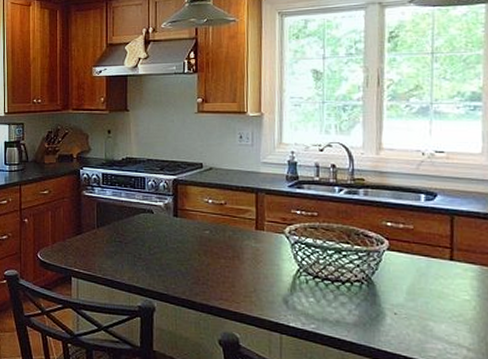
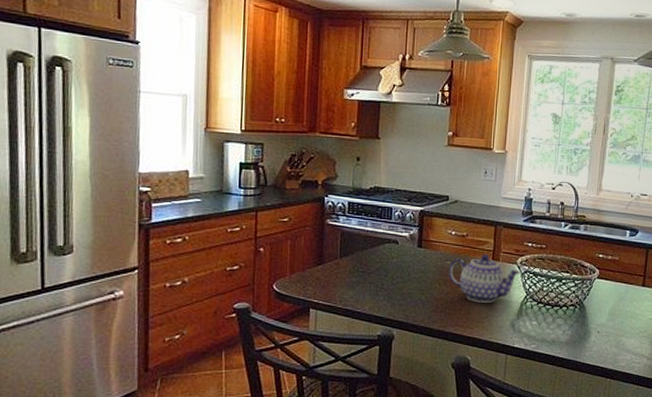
teapot: none [207,223,290,276] -> present [448,254,521,303]

